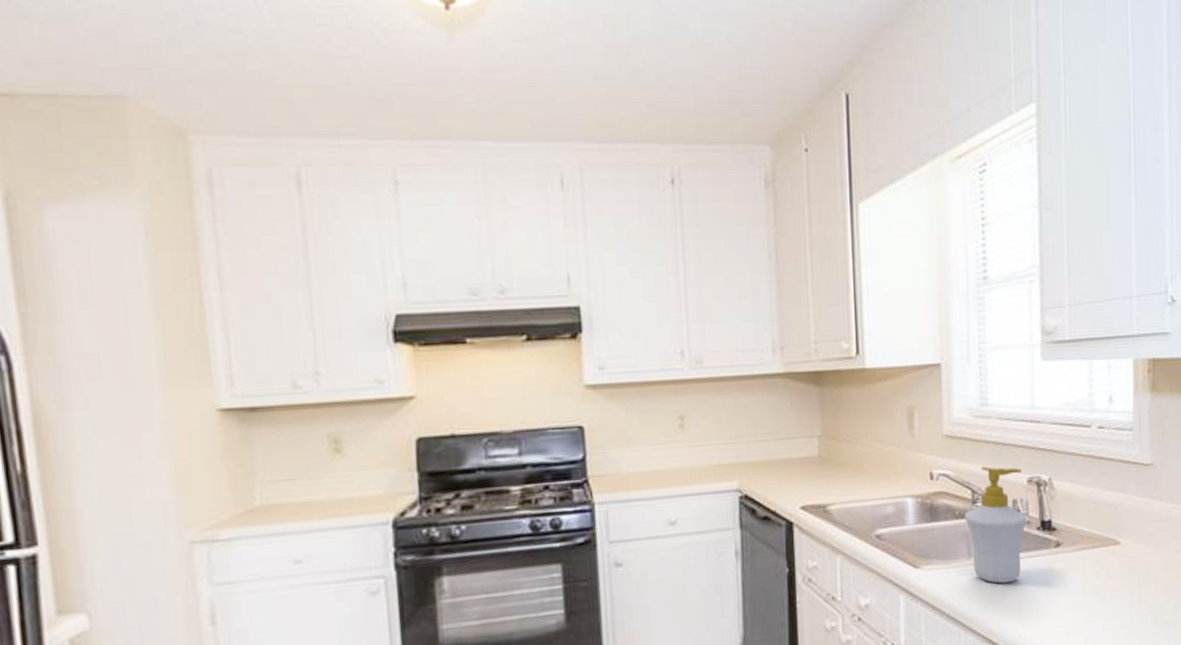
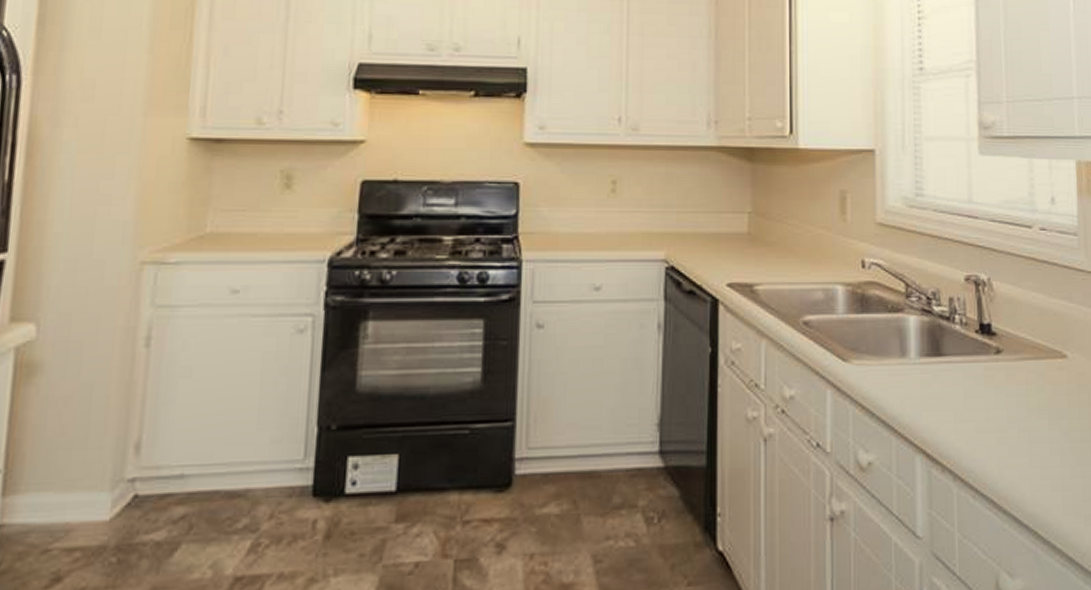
soap bottle: present [964,466,1028,583] -> none [897,259,965,389]

